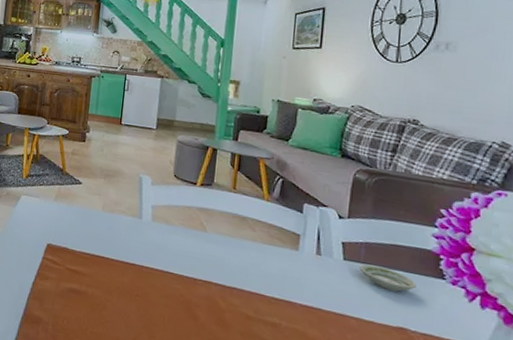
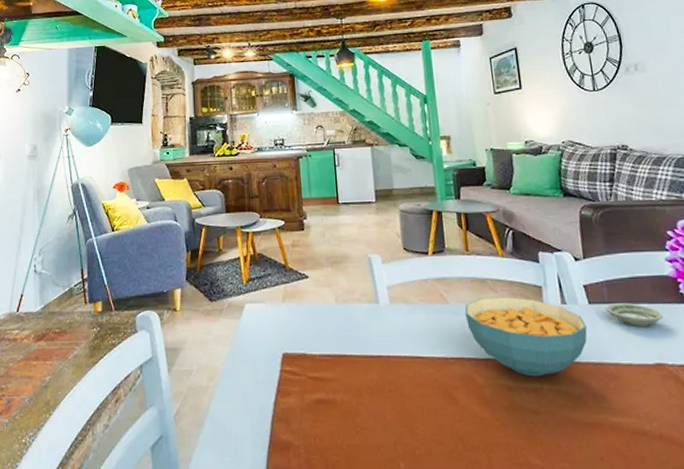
cereal bowl: none [220,233,337,315] -> present [464,297,588,377]

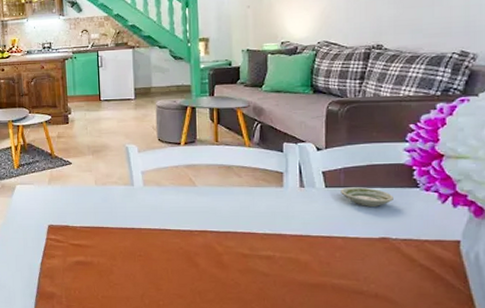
cereal bowl: present [464,297,588,377] -> none [210,181,321,247]

